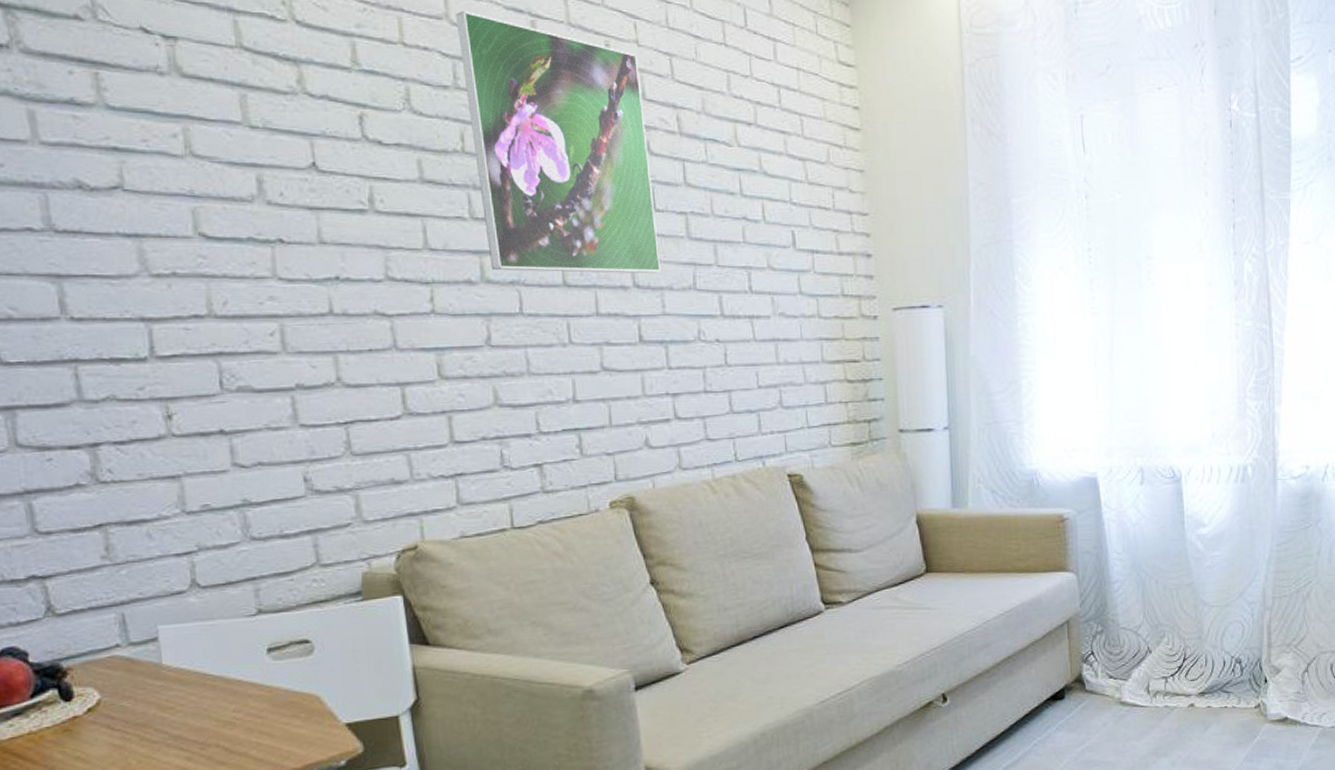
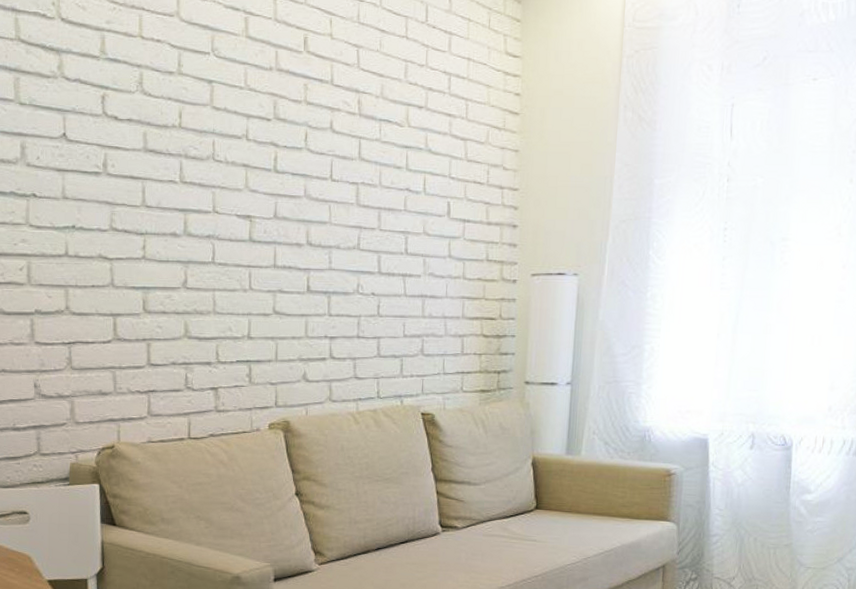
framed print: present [456,10,661,274] -> none [185,8,332,234]

